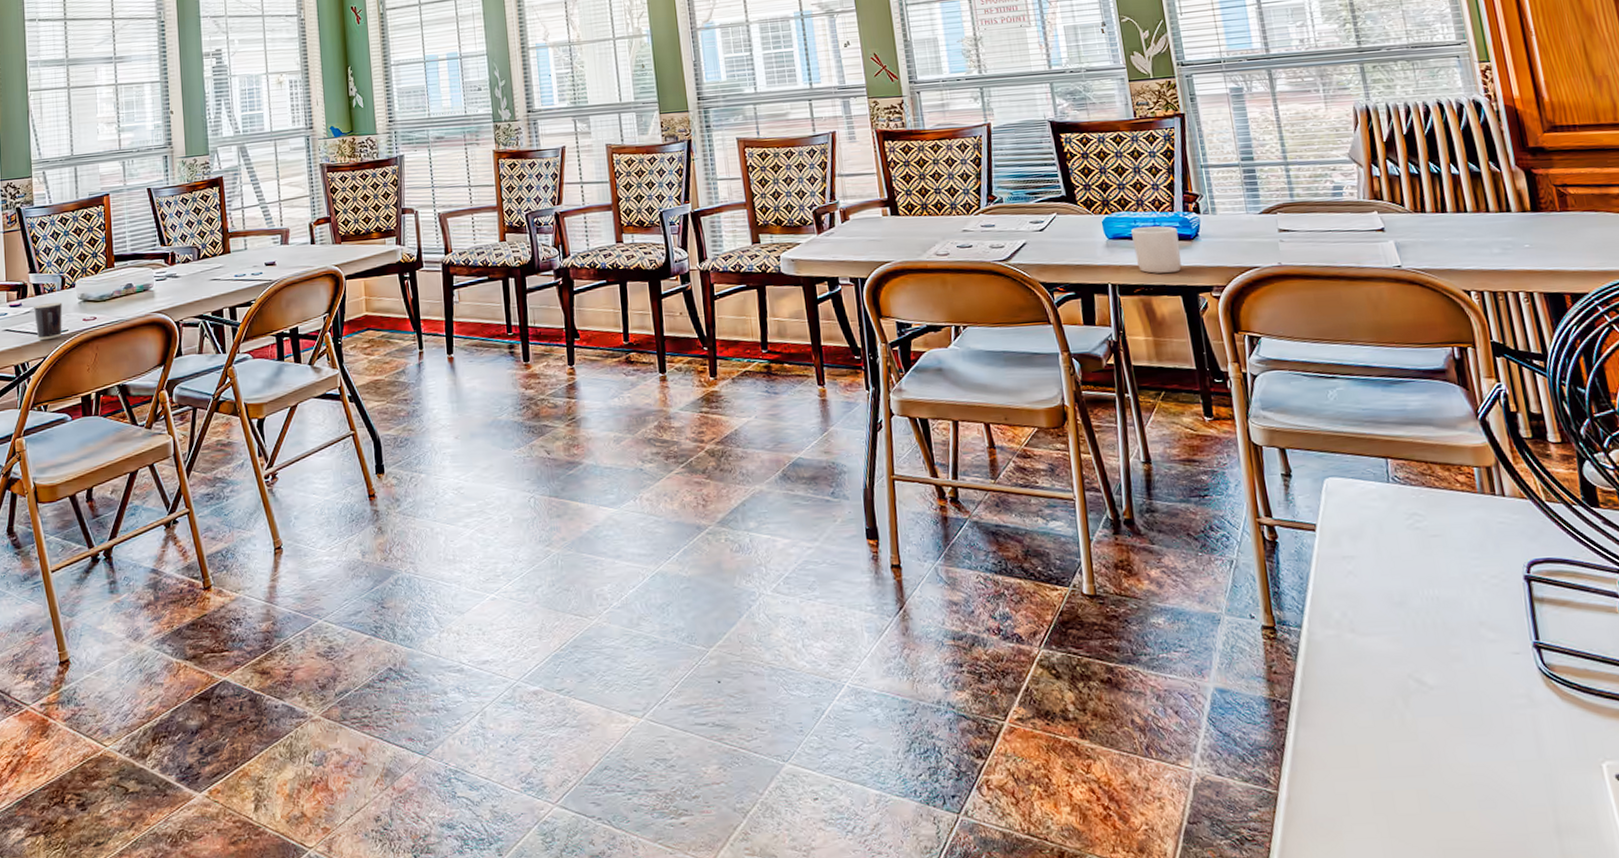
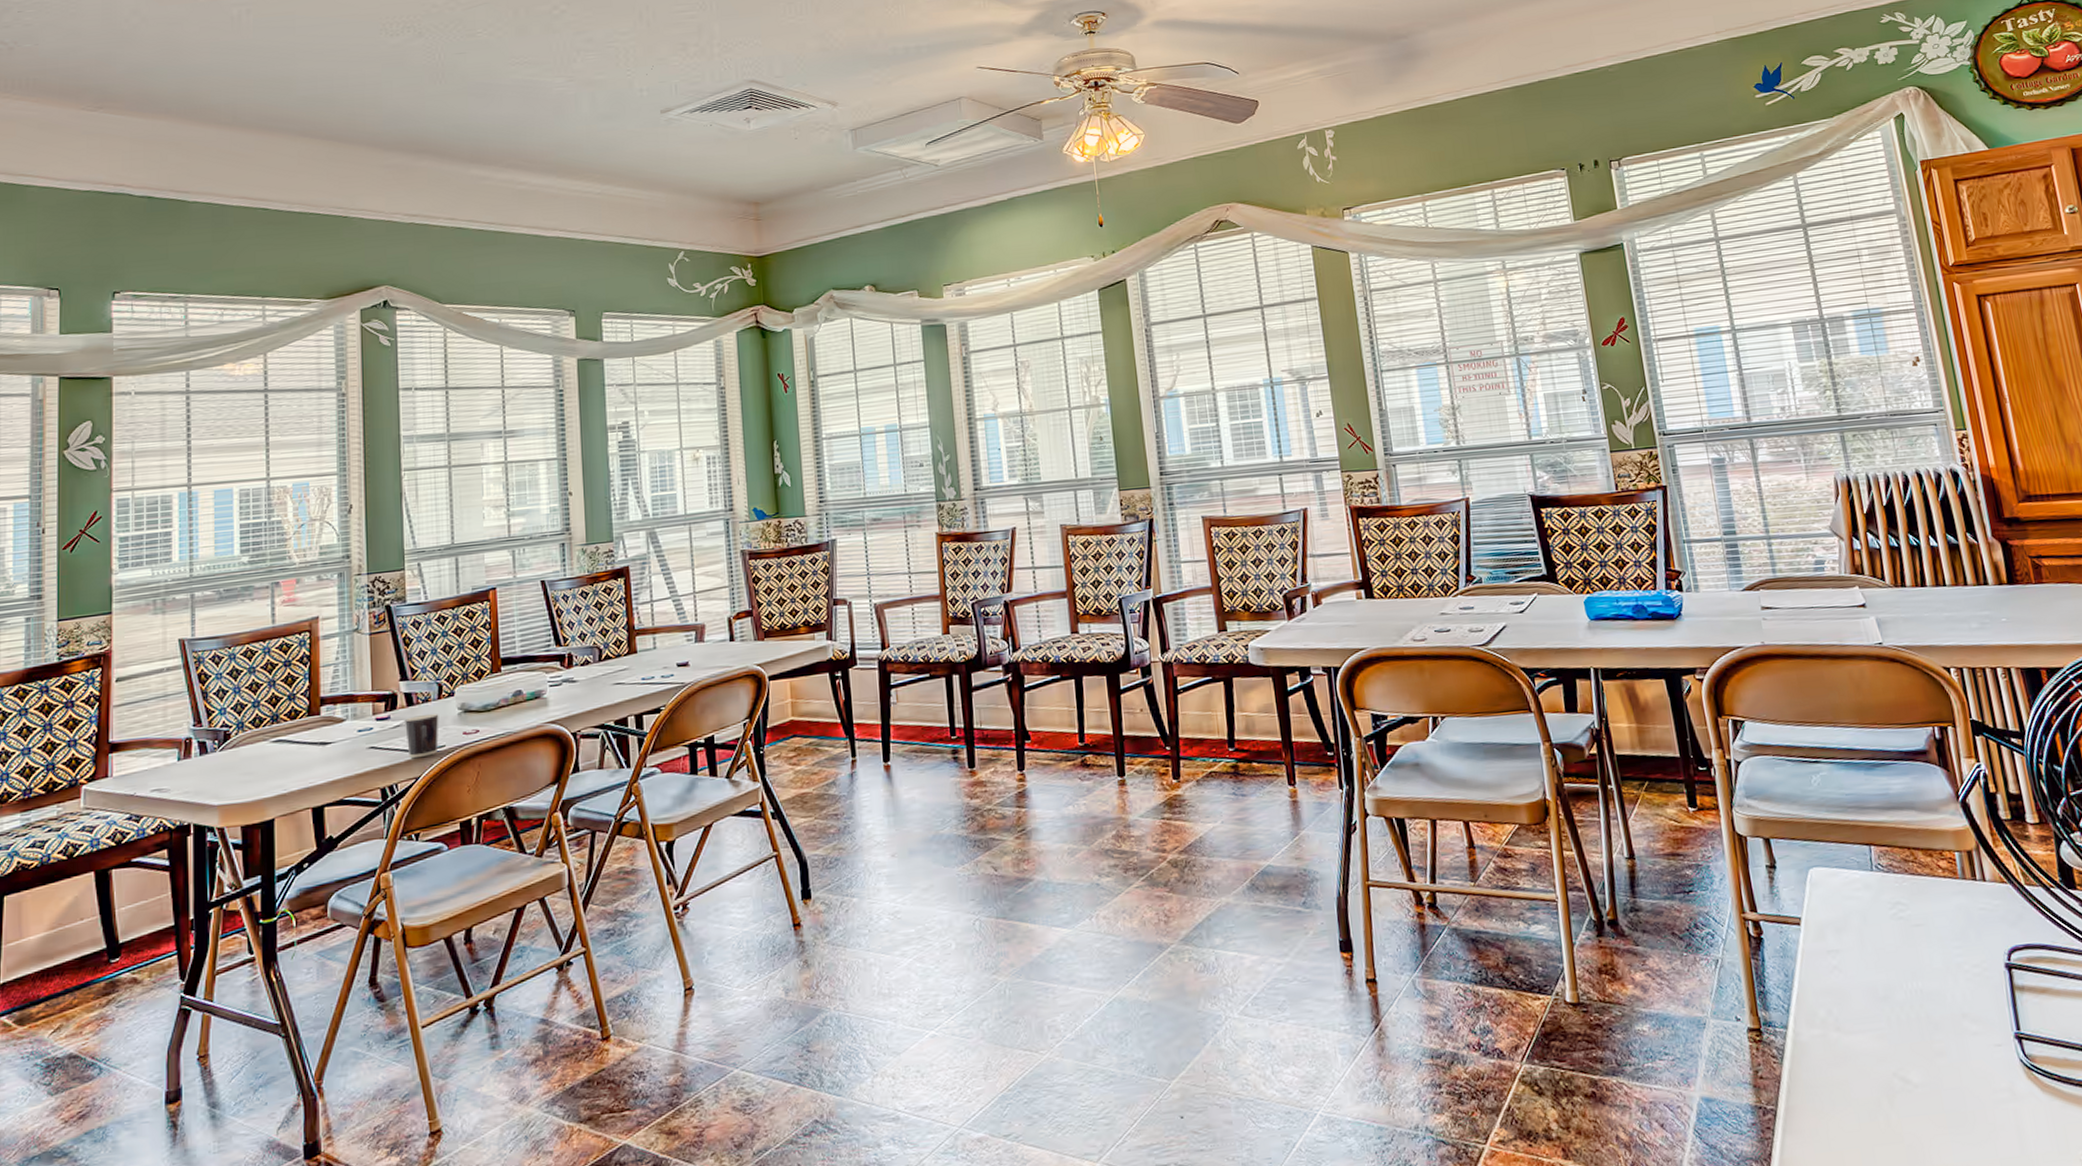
mug: present [1131,226,1182,274] -> none [1614,605,1665,656]

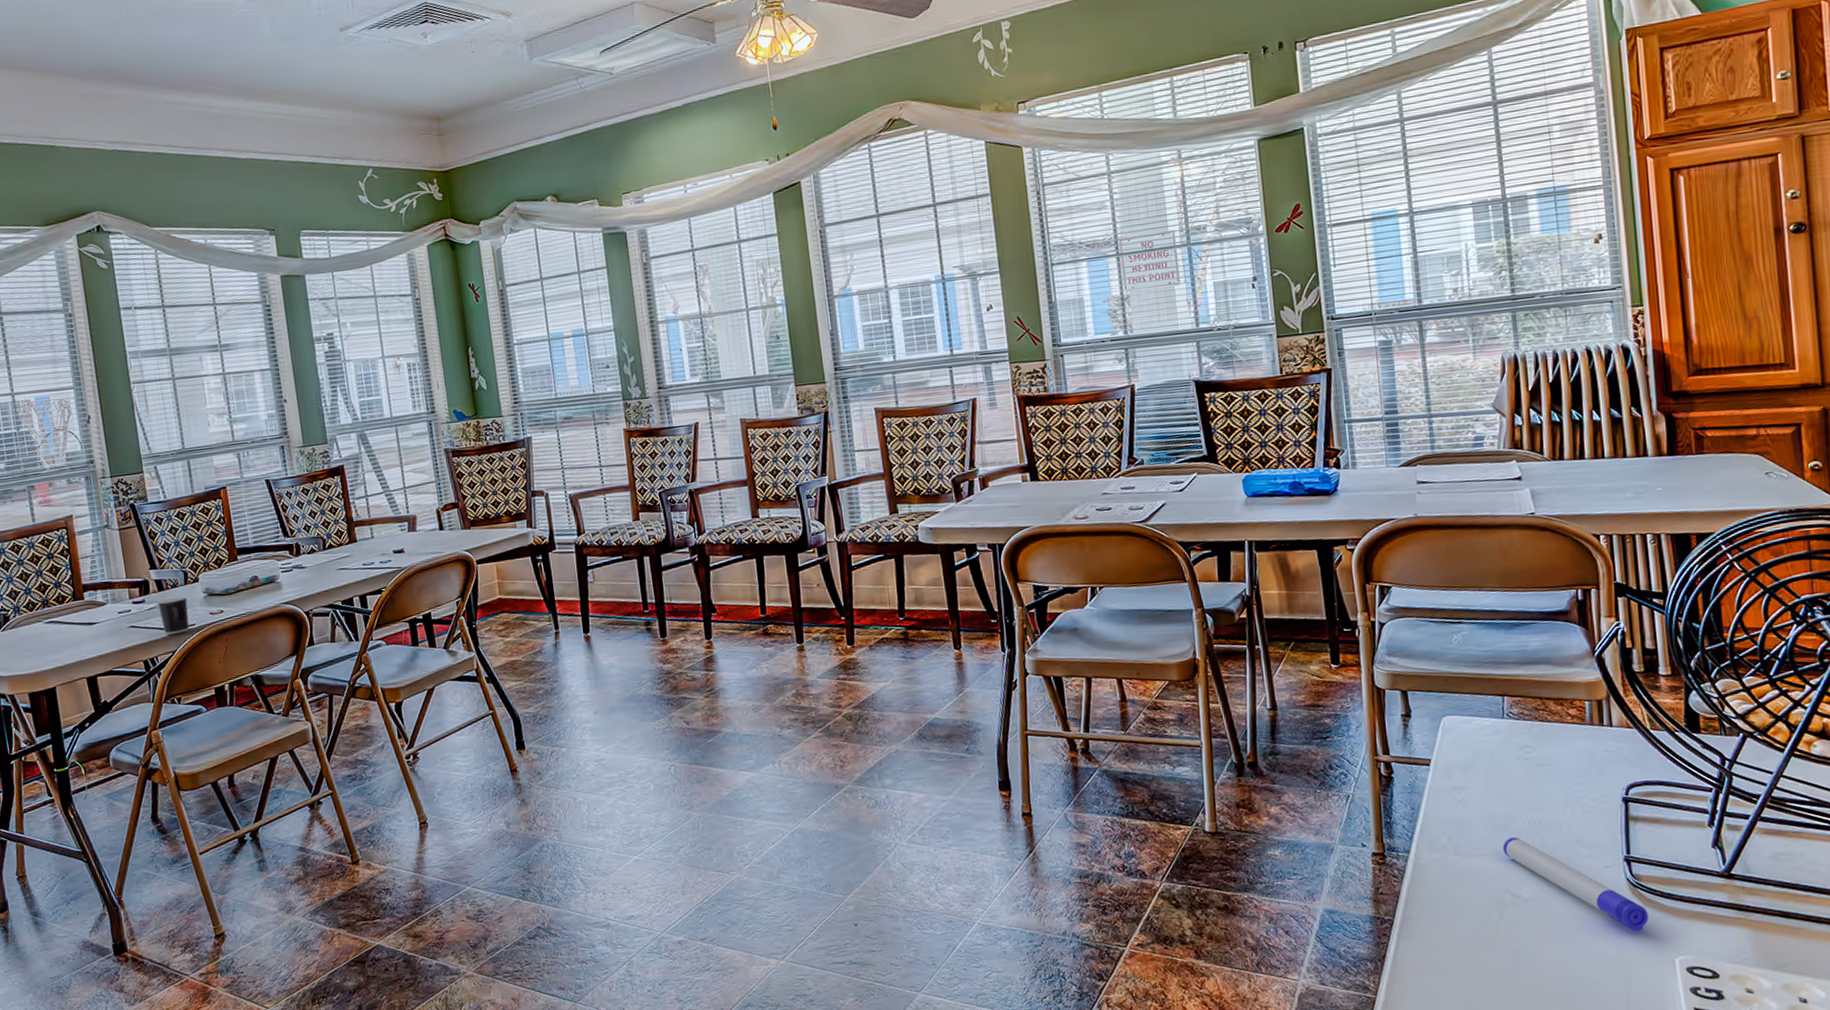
marker pen: none [1885,1010,2049,1124] -> present [1502,837,1649,932]

